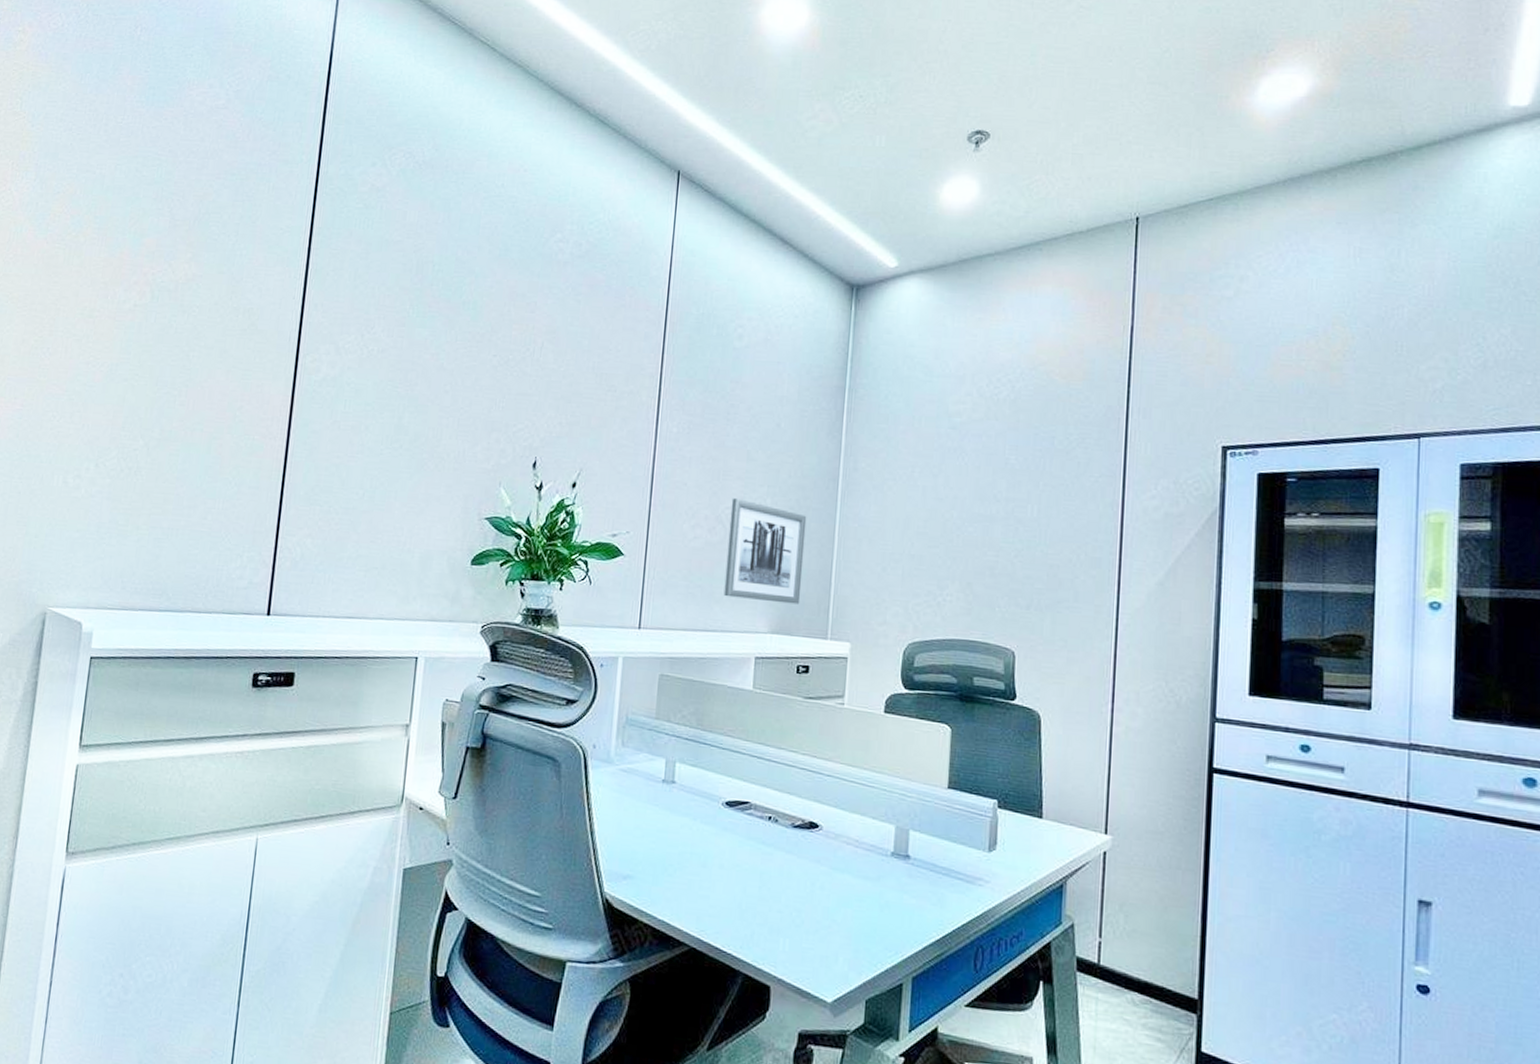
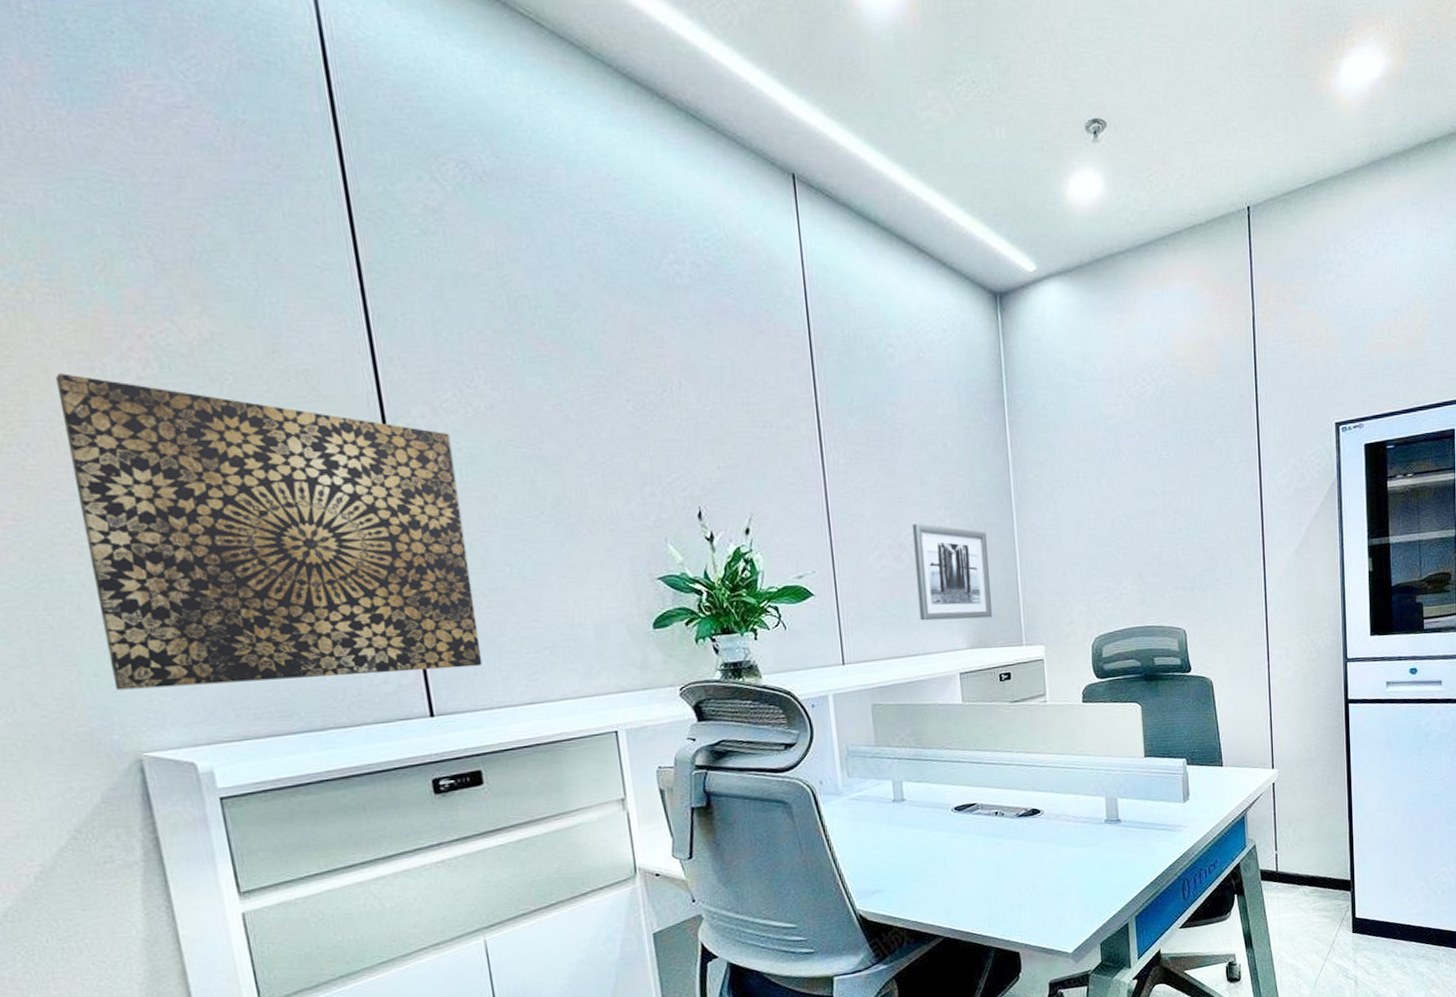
wall art: none [46,297,344,576] -> present [55,373,483,690]

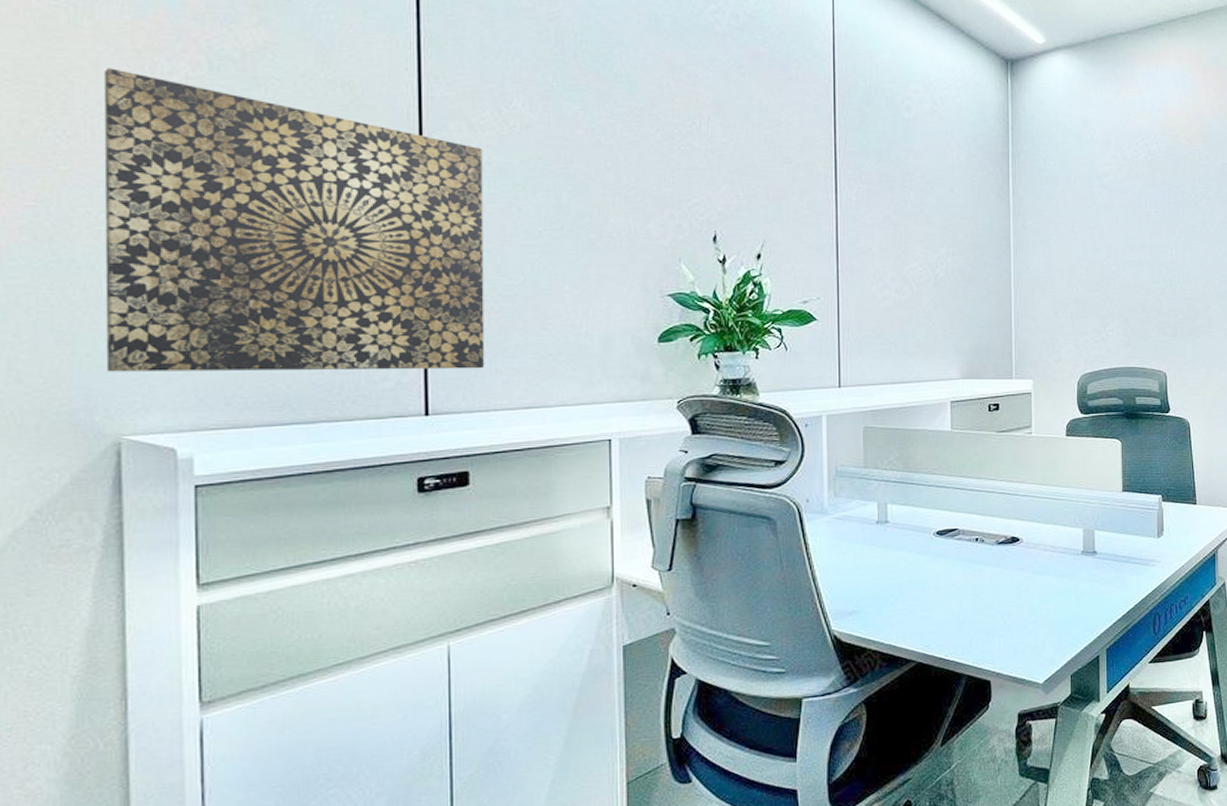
wall art: present [911,524,993,621] -> none [915,260,986,351]

